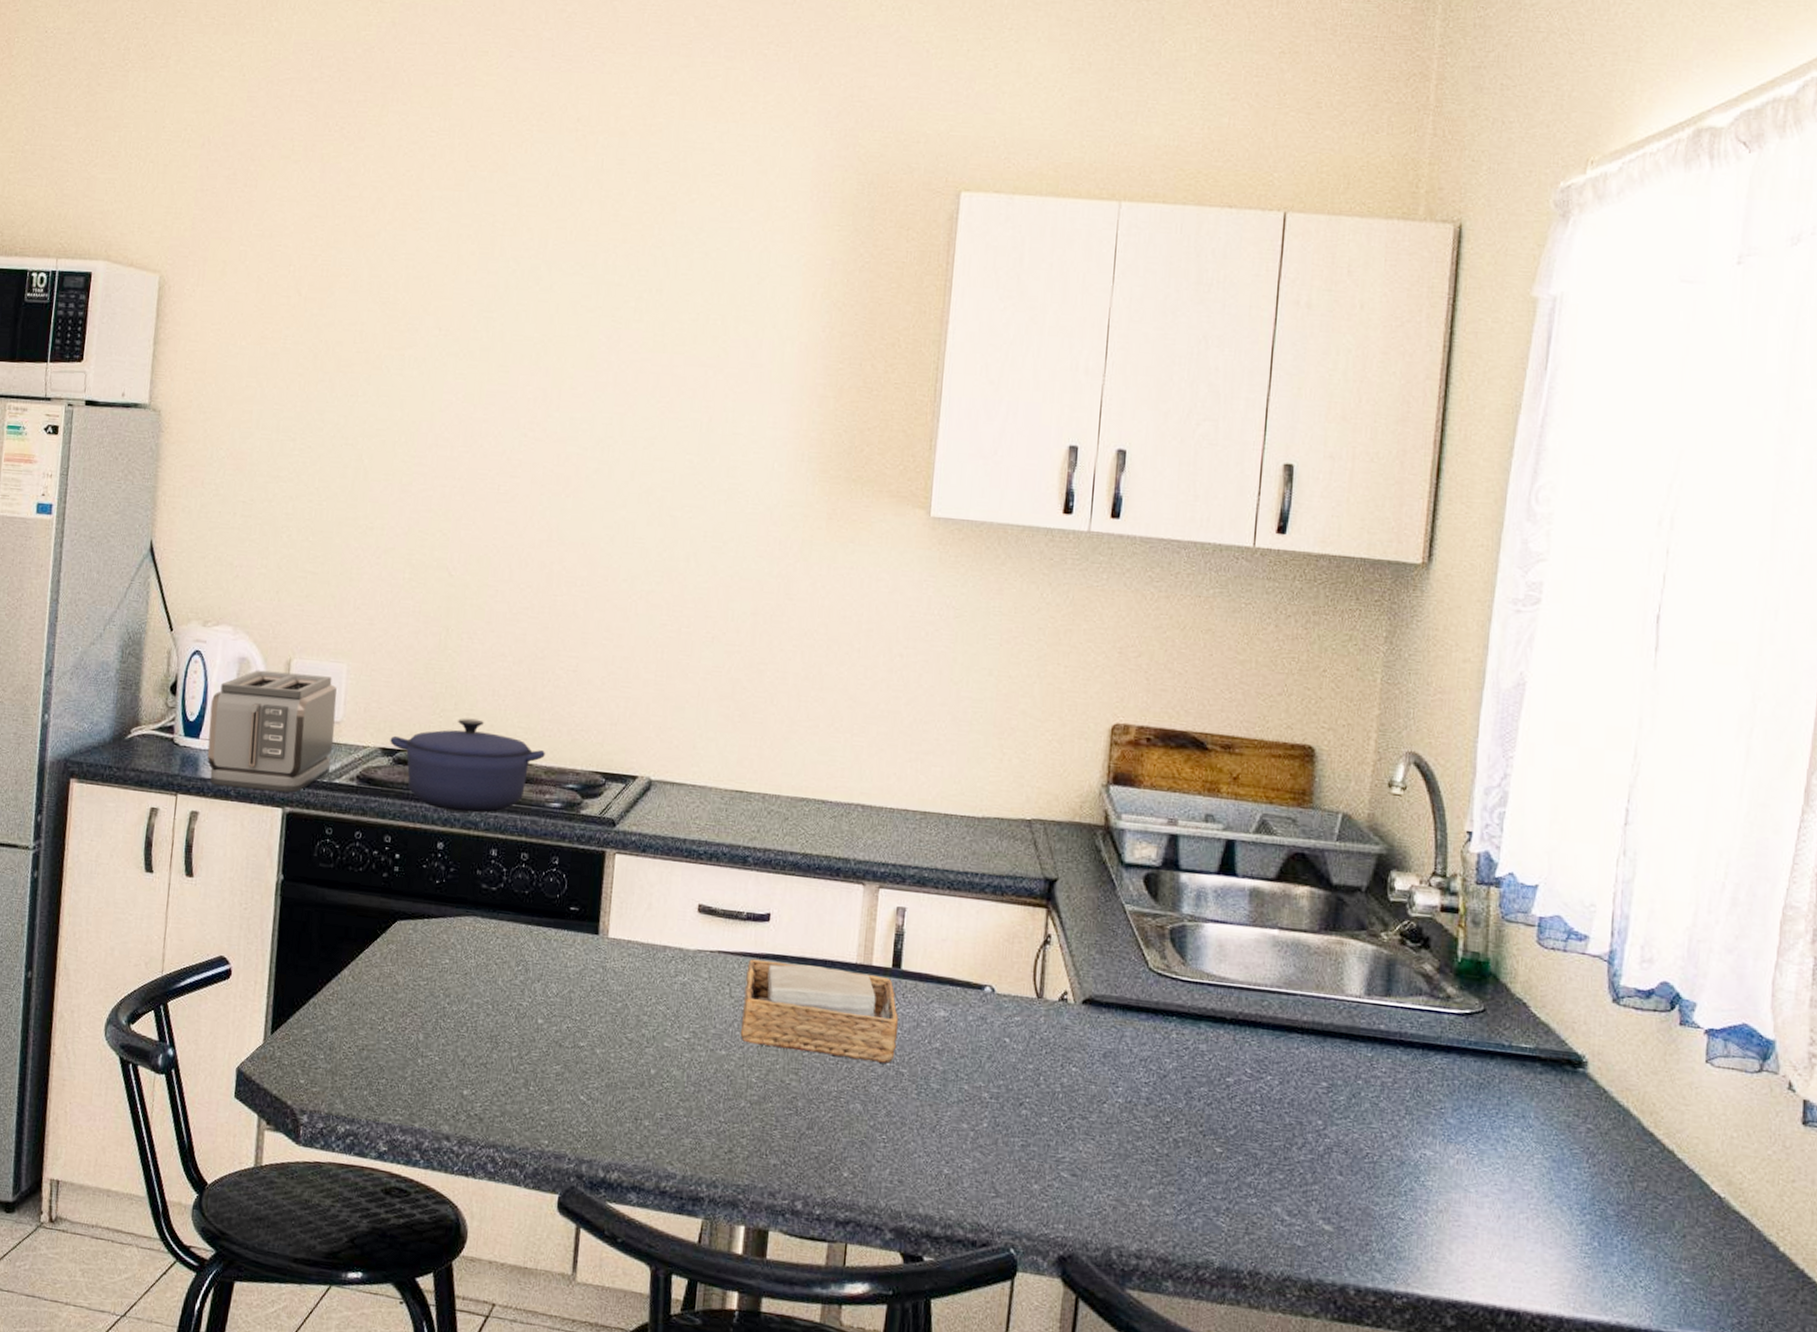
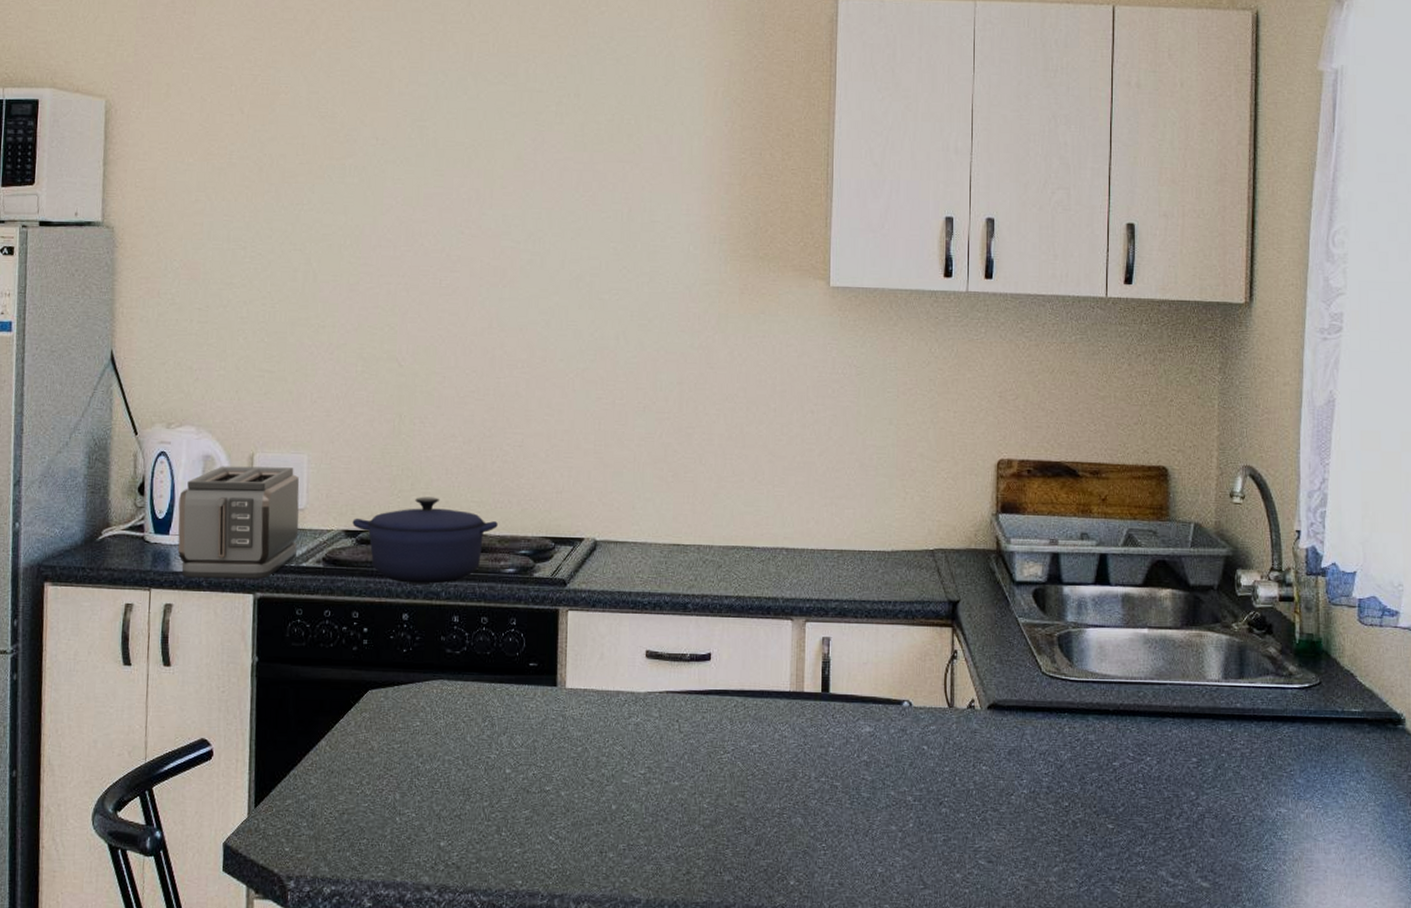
napkin holder: present [740,958,898,1064] -> none [690,696,830,779]

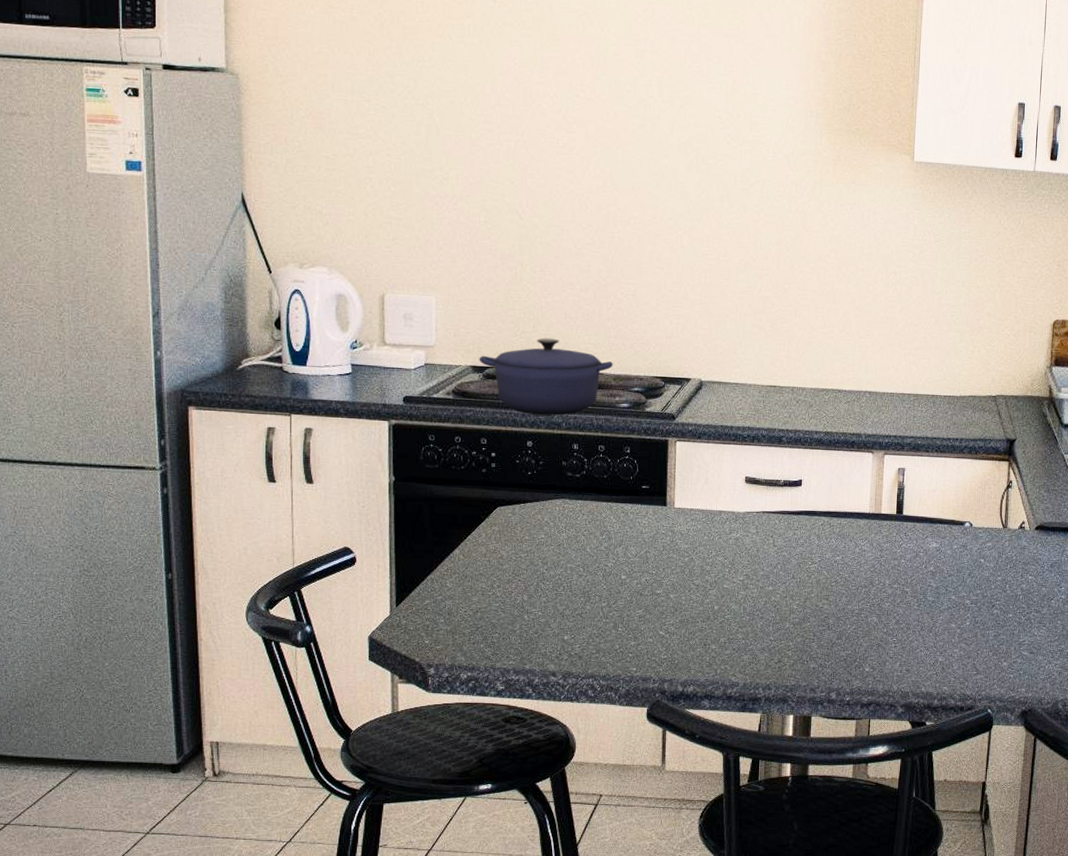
toaster: present [177,466,300,580] -> none [314,304,429,409]

